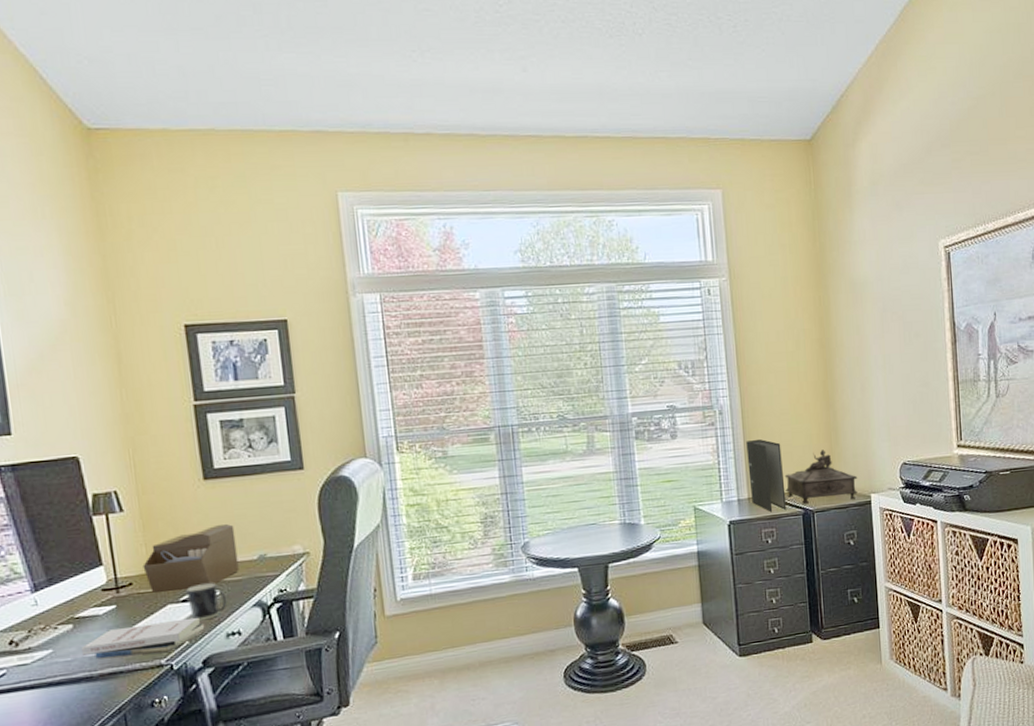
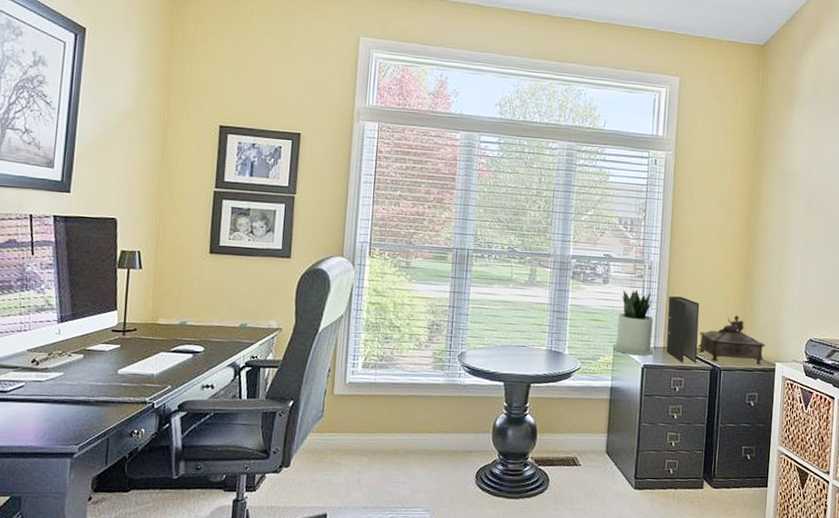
books: present [81,617,205,658] -> none [85,364,186,392]
sewing box: present [143,524,239,594] -> none [147,293,226,343]
mug: present [186,583,227,621] -> none [177,340,209,371]
planter: none [691,439,739,513] -> present [612,289,655,356]

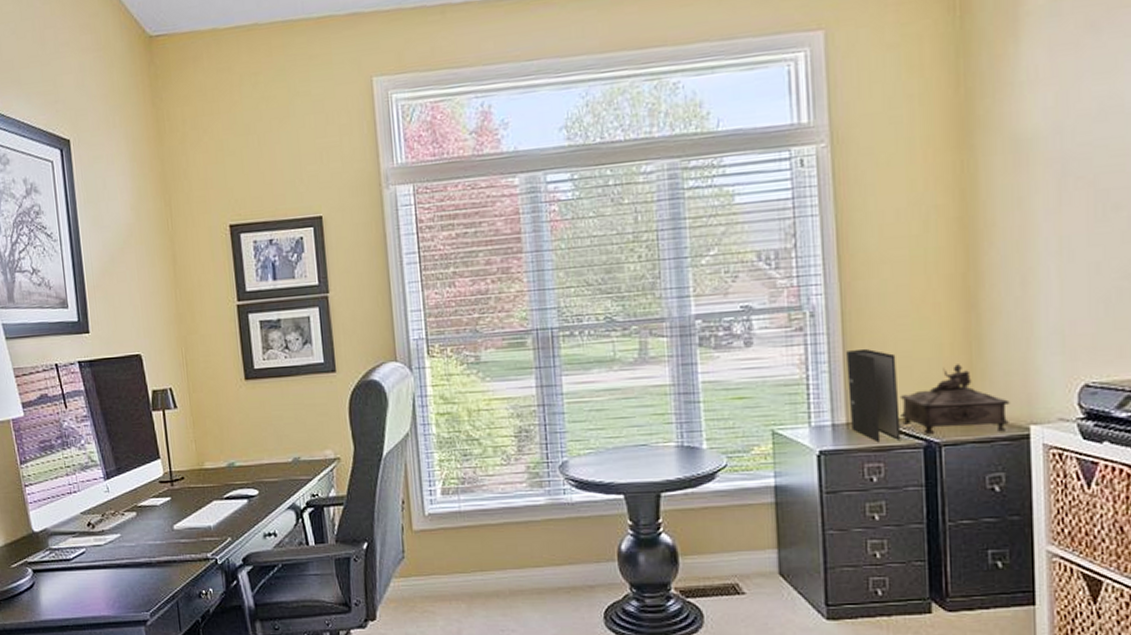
planter: present [612,289,655,356] -> none [768,348,834,440]

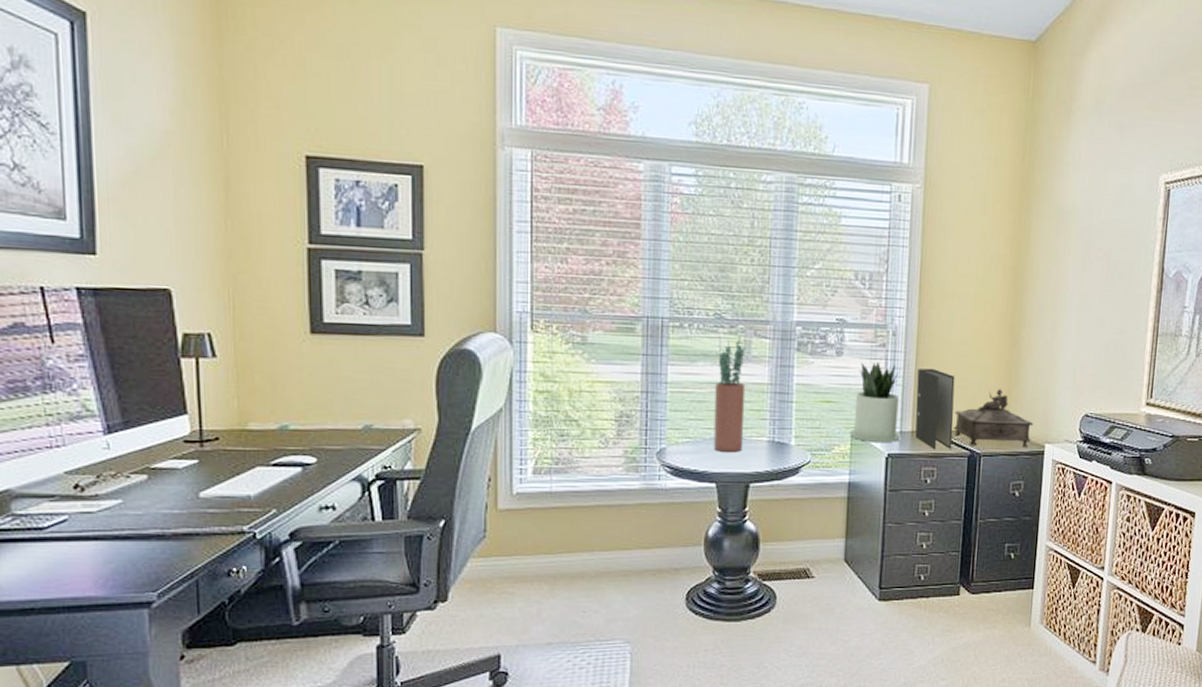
vase: none [613,338,650,461] -> present [713,336,746,452]
planter: none [768,348,834,440] -> present [848,361,901,443]

